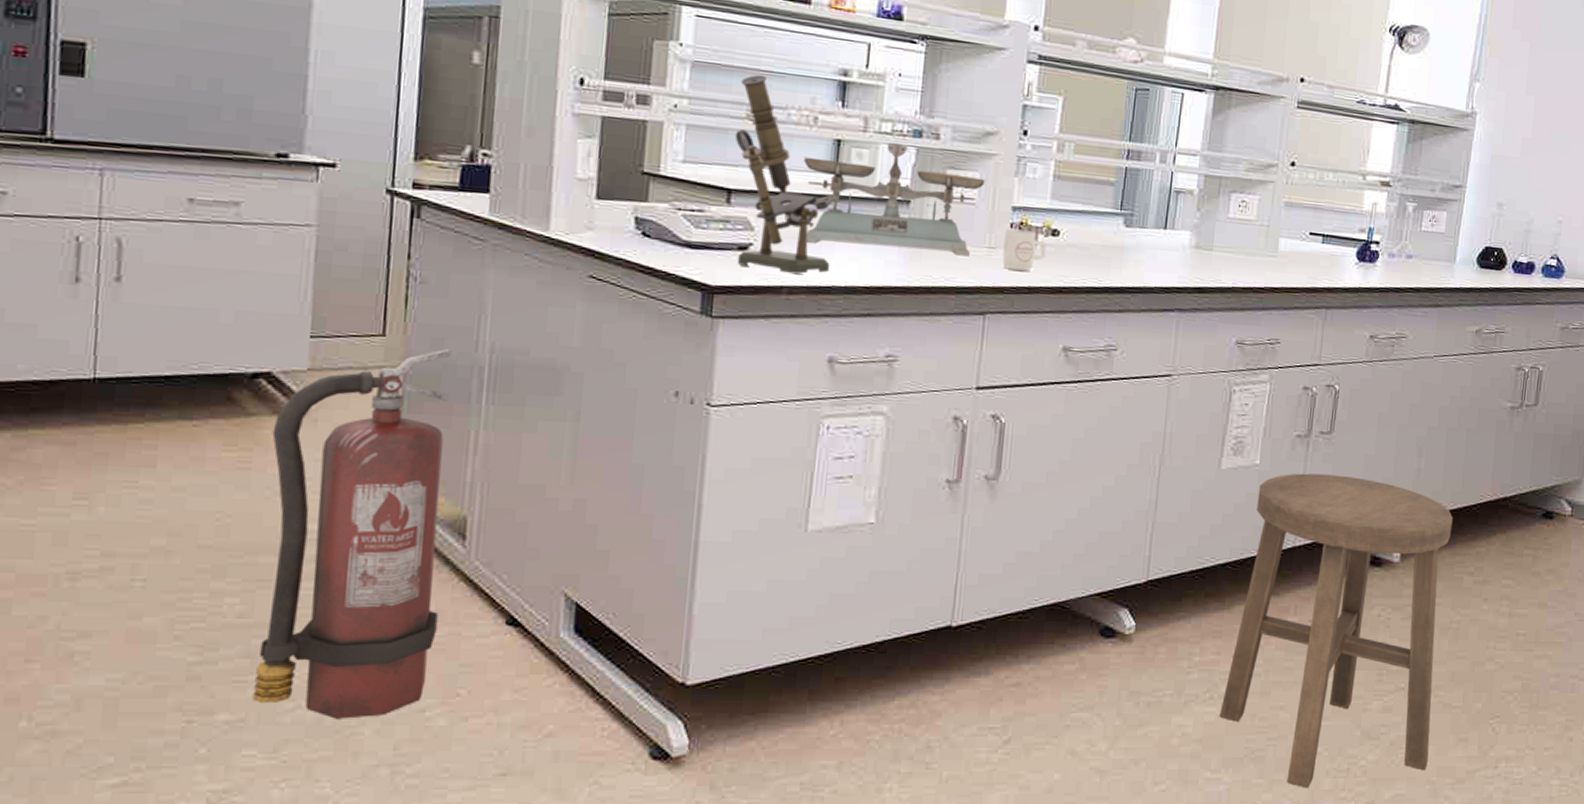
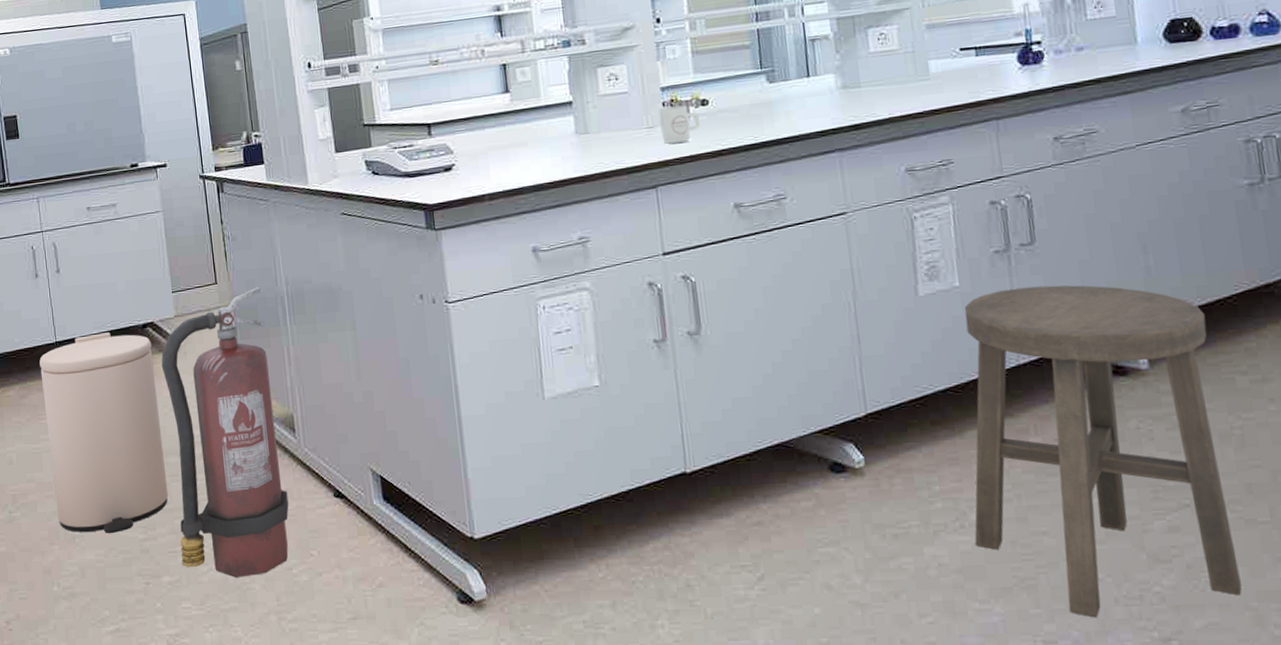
pedal bin: none [47,375,262,653] -> present [39,332,168,534]
microscope: present [734,74,835,274] -> none [421,26,519,184]
balance scale: present [803,142,987,257] -> none [479,55,633,156]

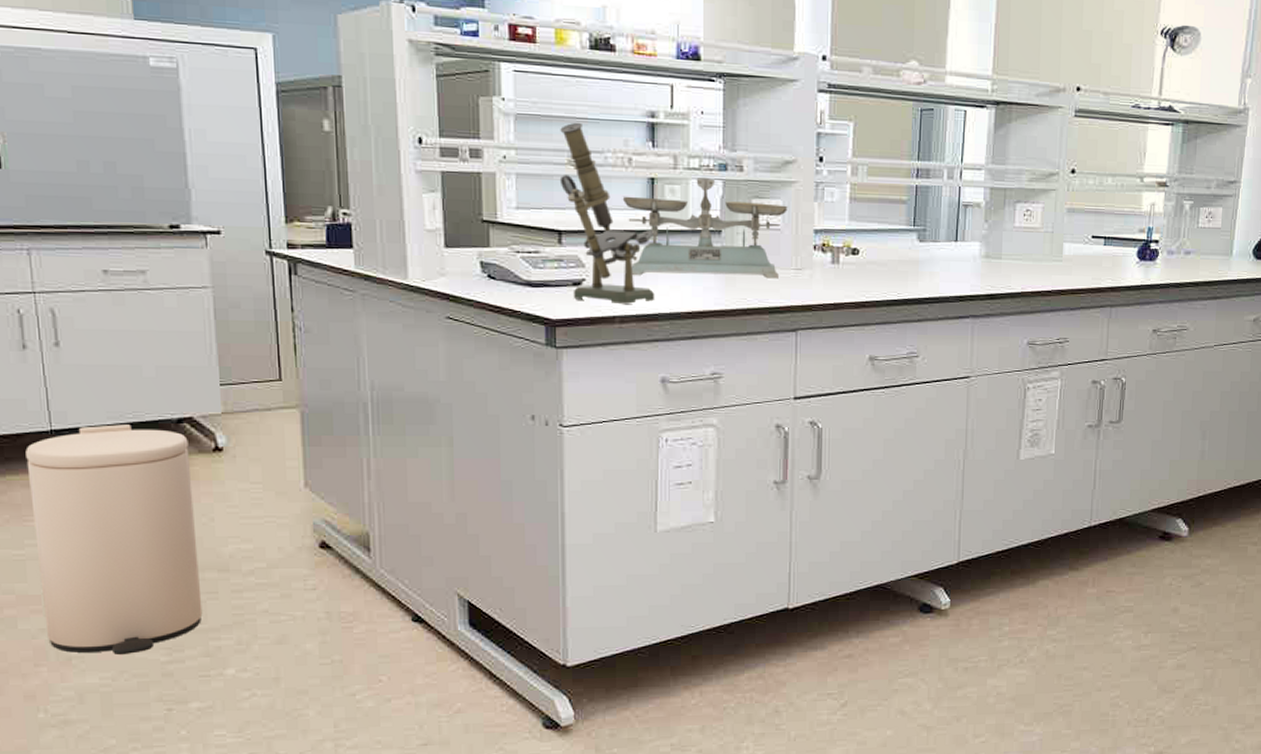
fire extinguisher: present [161,287,289,578] -> none [201,389,356,704]
microscope: none [421,26,519,184] -> present [559,122,655,305]
balance scale: none [479,55,633,156] -> present [622,176,789,279]
mug: present [659,105,700,144] -> none [808,250,848,289]
stool: present [964,285,1242,618] -> none [1029,460,1237,737]

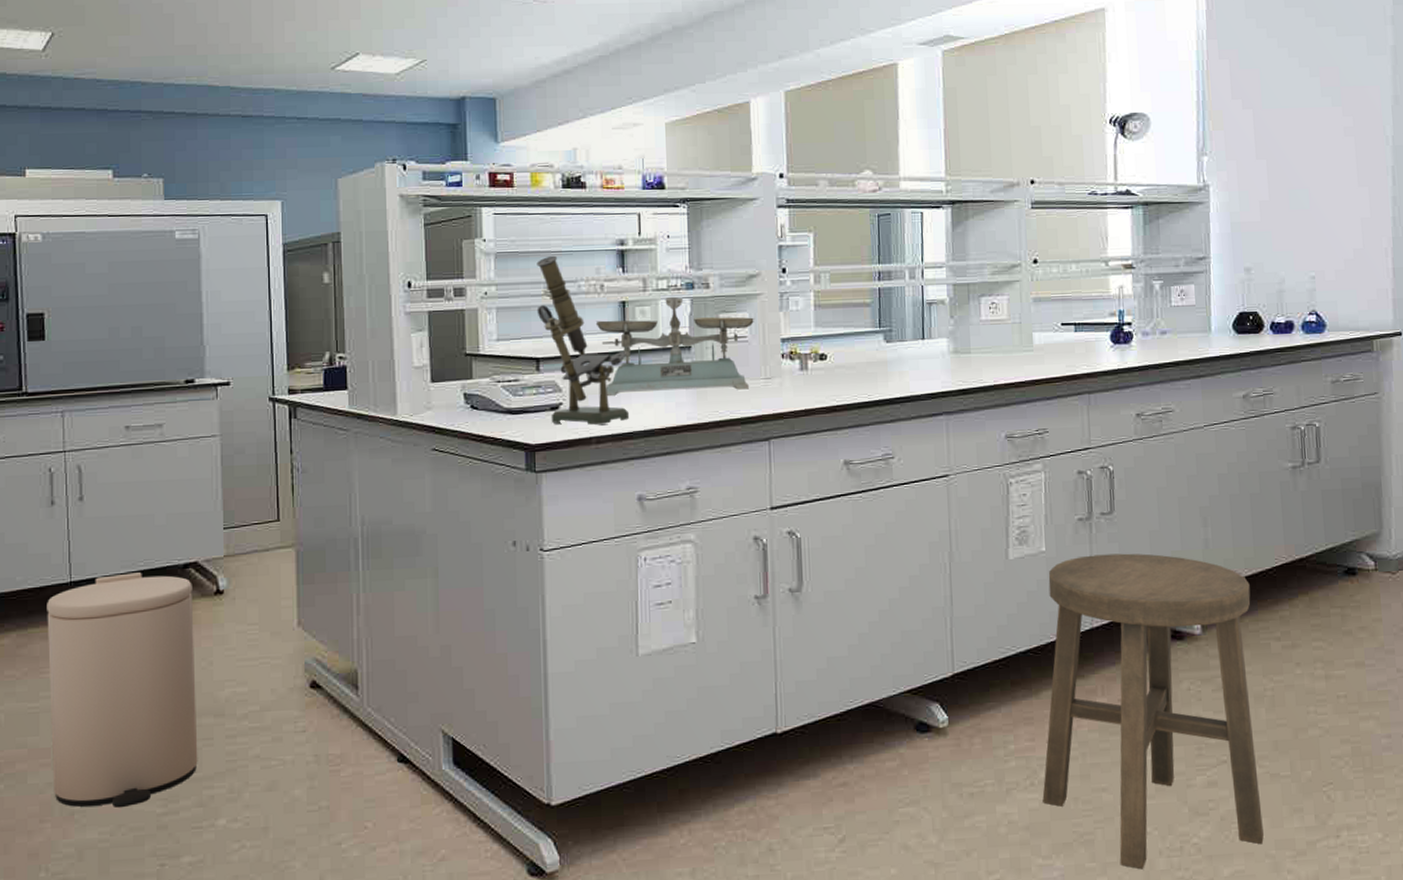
stool: none [1029,460,1237,737] -> present [1042,553,1264,870]

